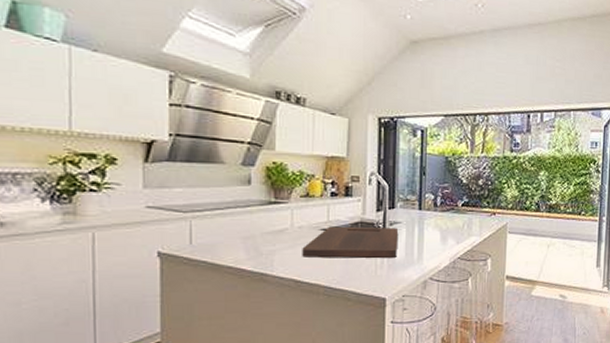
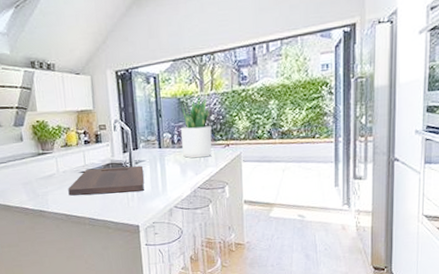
planter: none [444,157,481,225] -> present [180,96,212,159]

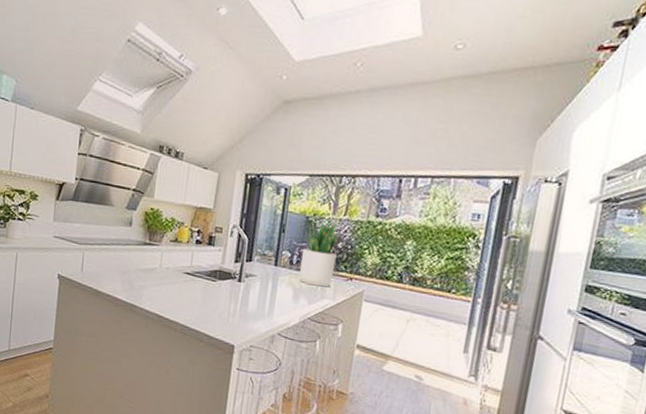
cutting board: present [68,165,144,196] -> none [166,271,253,308]

